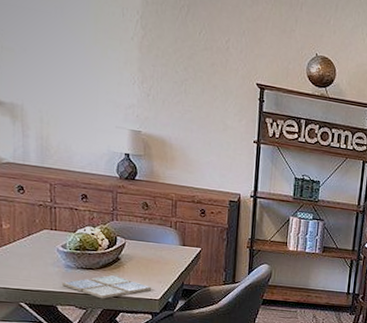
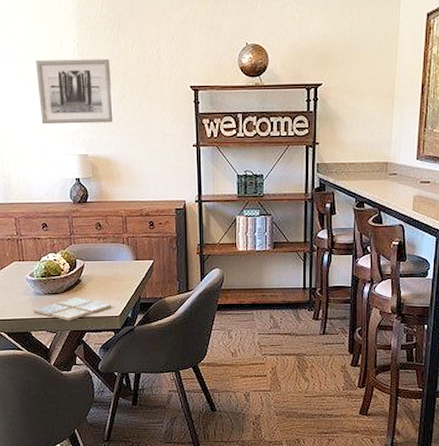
wall art: none [91,23,175,105] -> present [36,58,114,125]

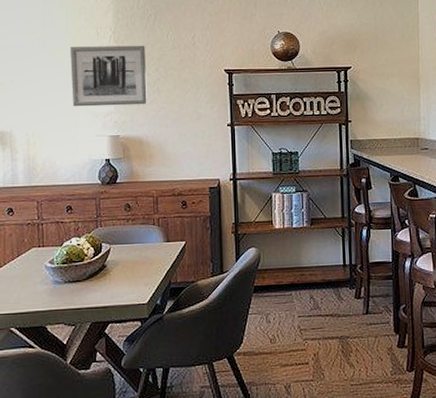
drink coaster: present [33,297,112,321] -> none [50,284,140,312]

